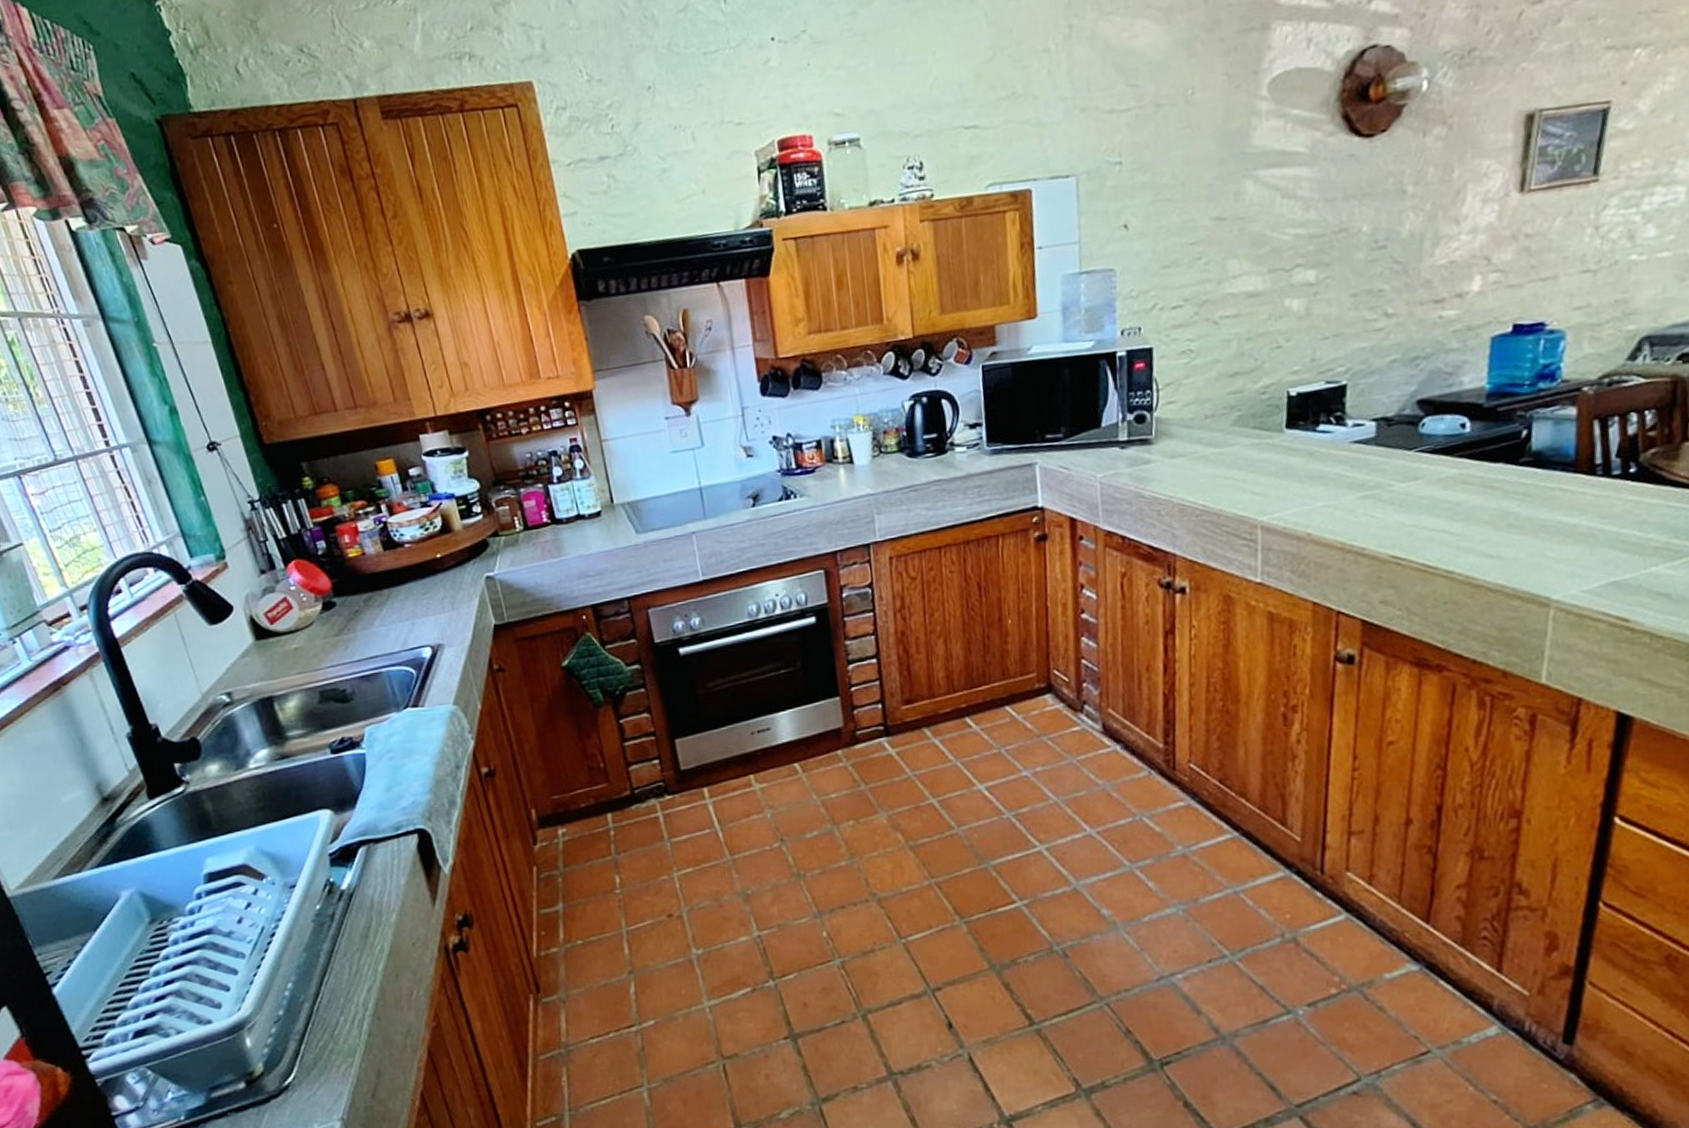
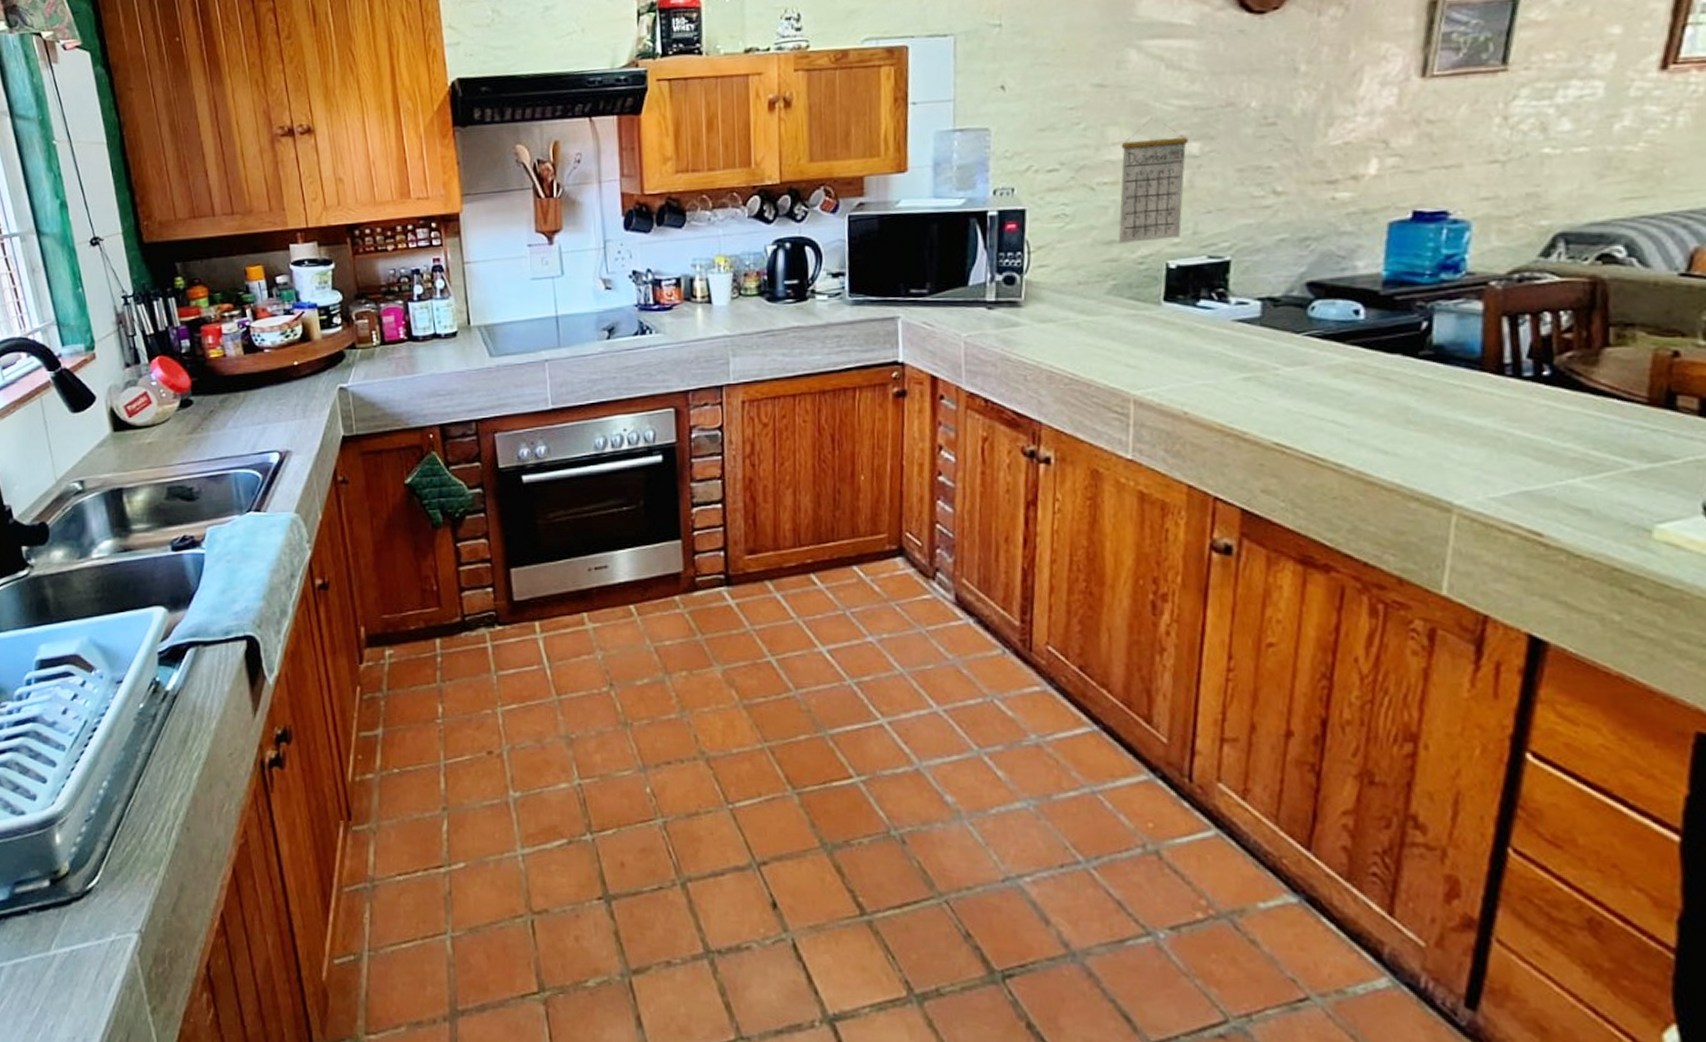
calendar: none [1241,248,1305,375] -> present [1118,117,1189,243]

